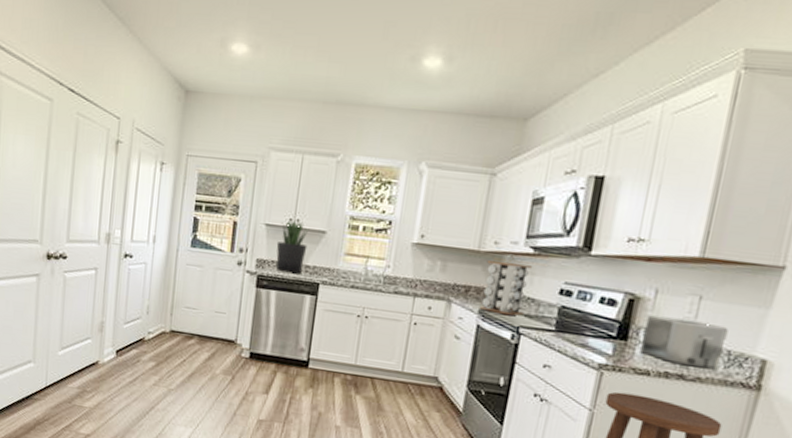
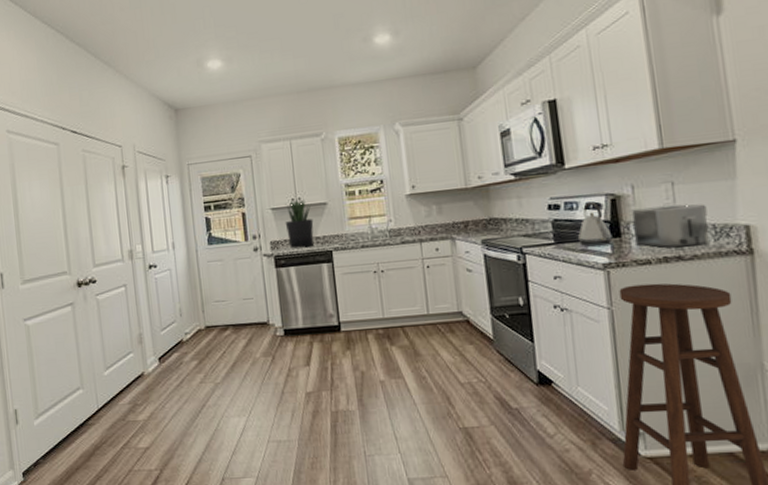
spice rack: present [479,254,533,317] -> none [476,184,522,241]
kettle: none [580,296,618,346] -> present [577,201,613,247]

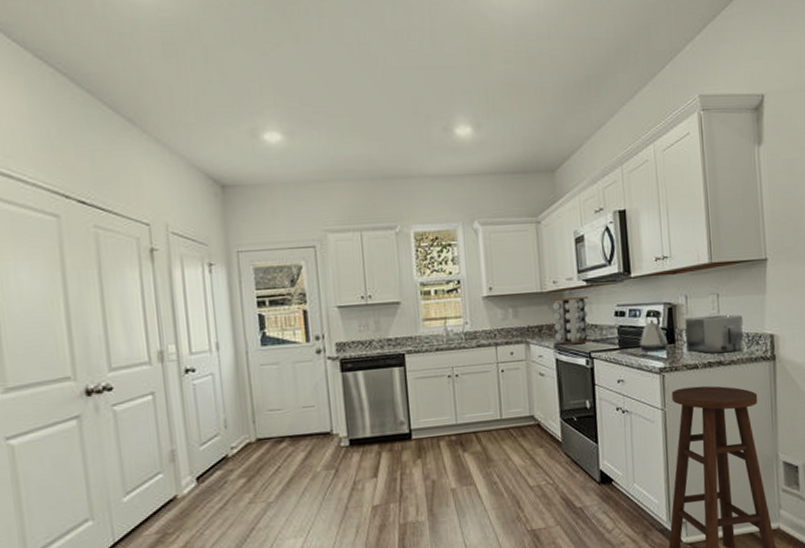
planter: present [285,199,314,249] -> none [353,297,385,351]
spice rack: none [476,184,522,241] -> present [550,289,591,346]

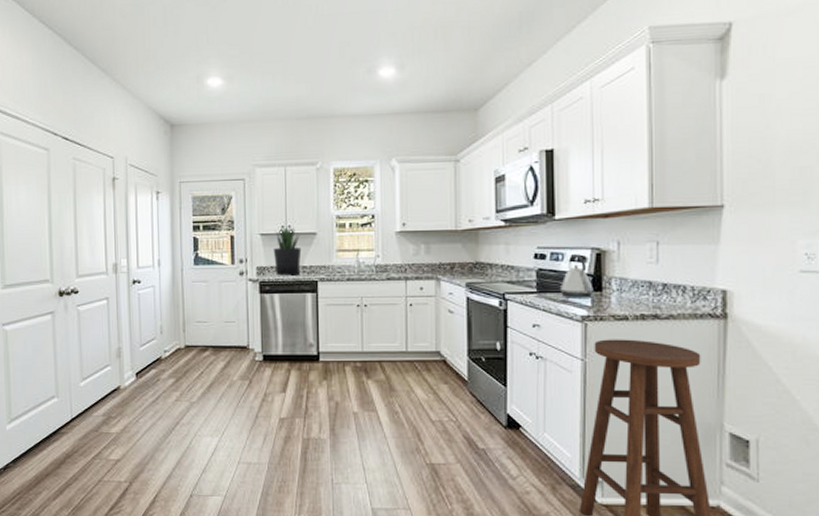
planter: none [353,297,385,351] -> present [273,227,302,276]
spice rack: present [550,289,591,346] -> none [465,229,507,285]
toaster: present [685,315,744,355] -> none [615,264,686,306]

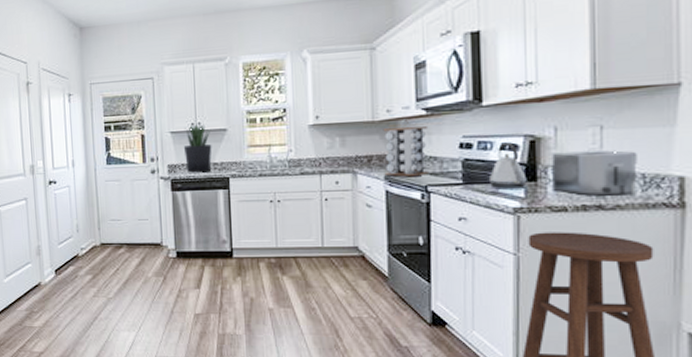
spice rack: none [465,229,507,285] -> present [383,118,429,178]
toaster: none [615,264,686,306] -> present [552,151,636,196]

